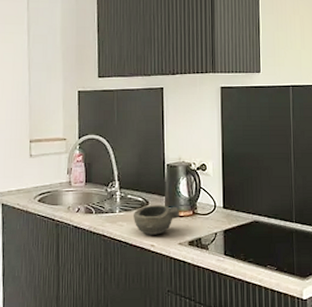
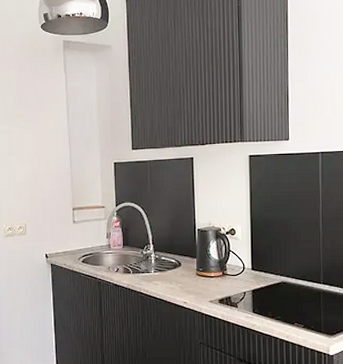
bowl: present [134,205,180,235] -> none [167,266,211,293]

